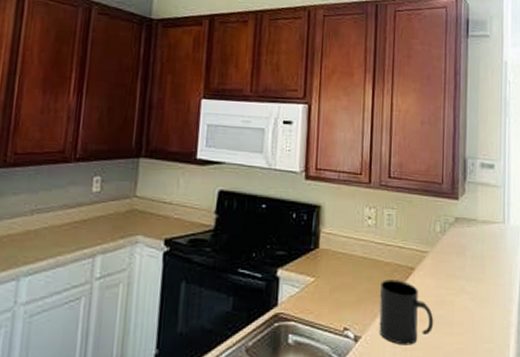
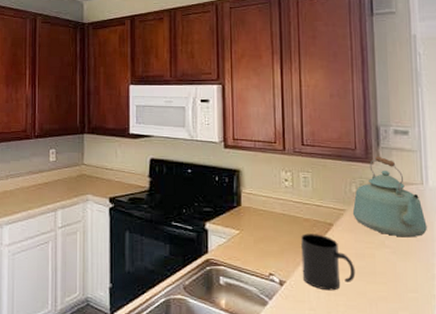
kettle: none [435,191,506,282] -> present [352,156,427,238]

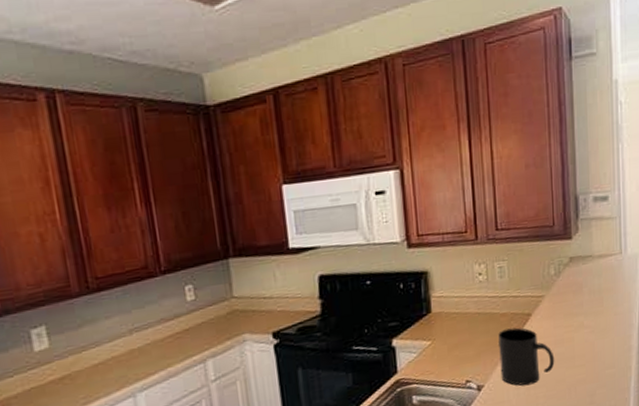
kettle: present [352,156,427,238] -> none [551,229,625,315]

